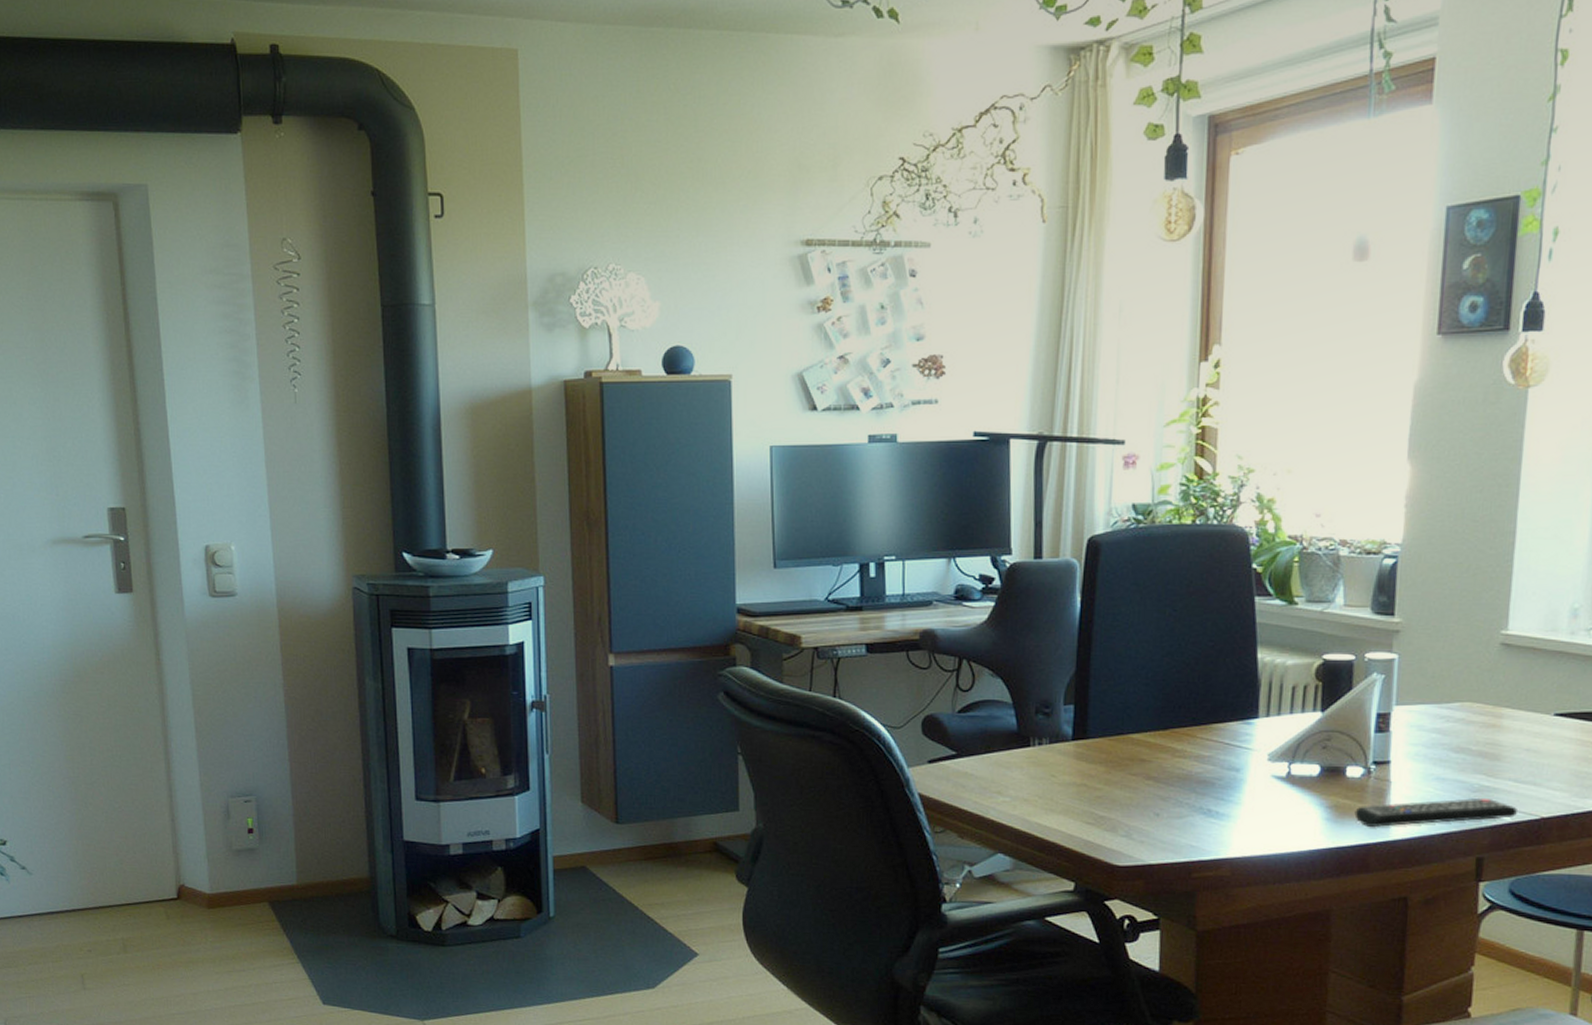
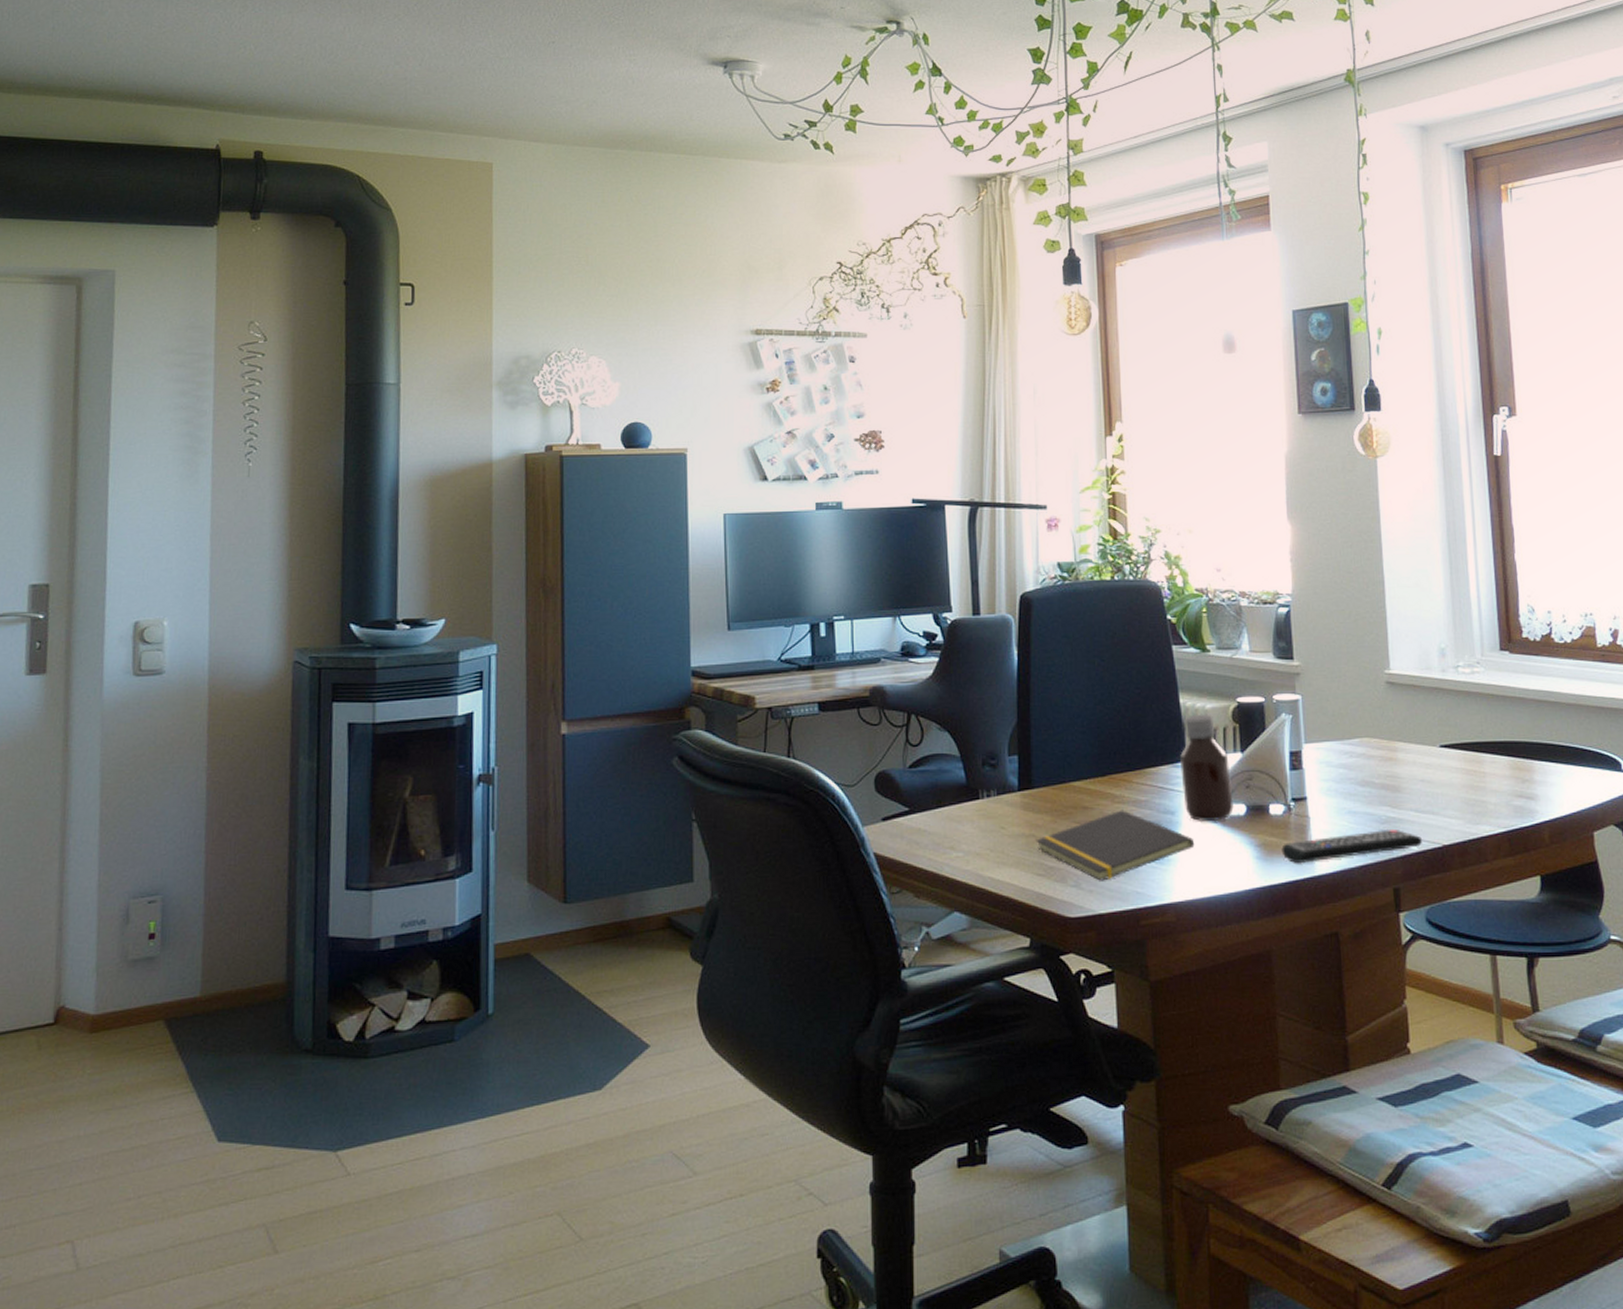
notepad: none [1087,764,1259,833] -> present [1036,810,1195,881]
bottle: none [1250,670,1307,780] -> present [1179,714,1234,821]

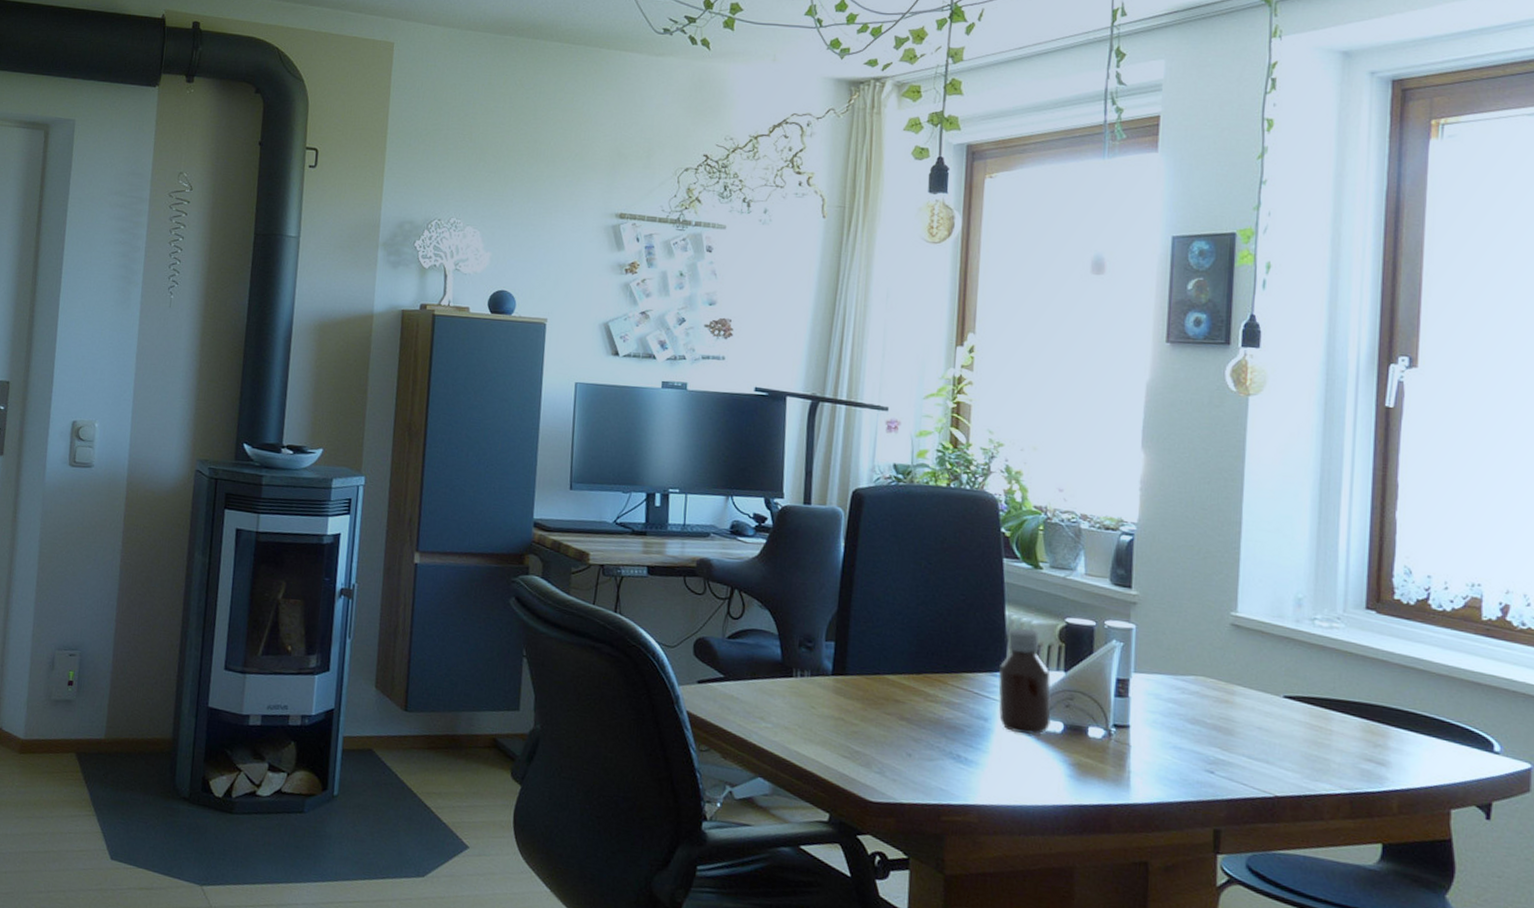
notepad: present [1036,810,1195,881] -> none [844,708,1006,773]
remote control: present [1281,828,1422,863] -> none [1096,766,1251,794]

